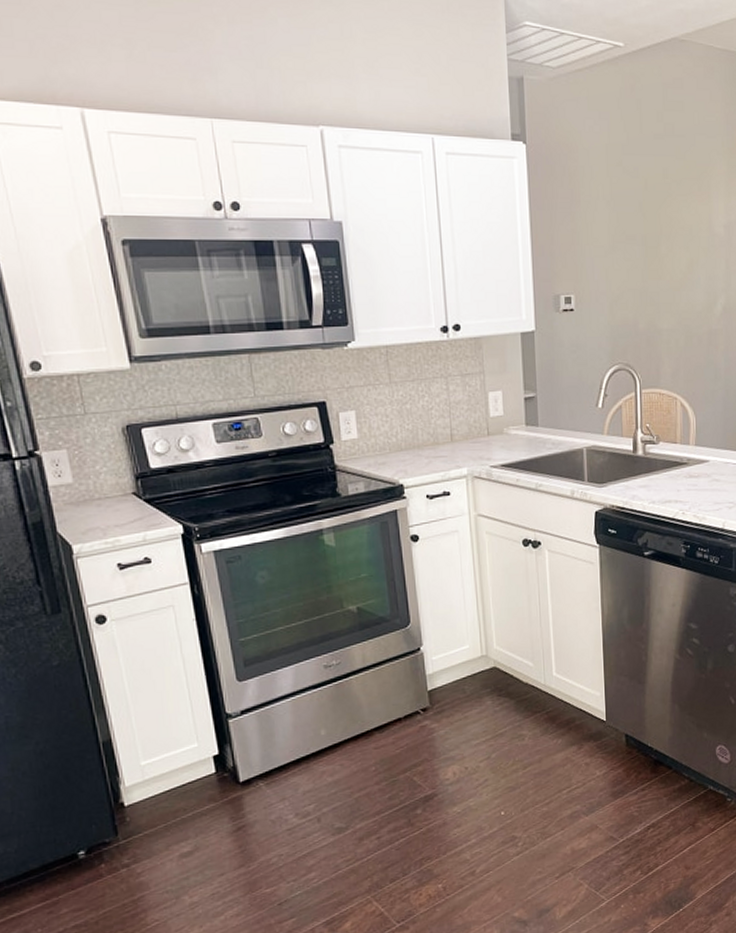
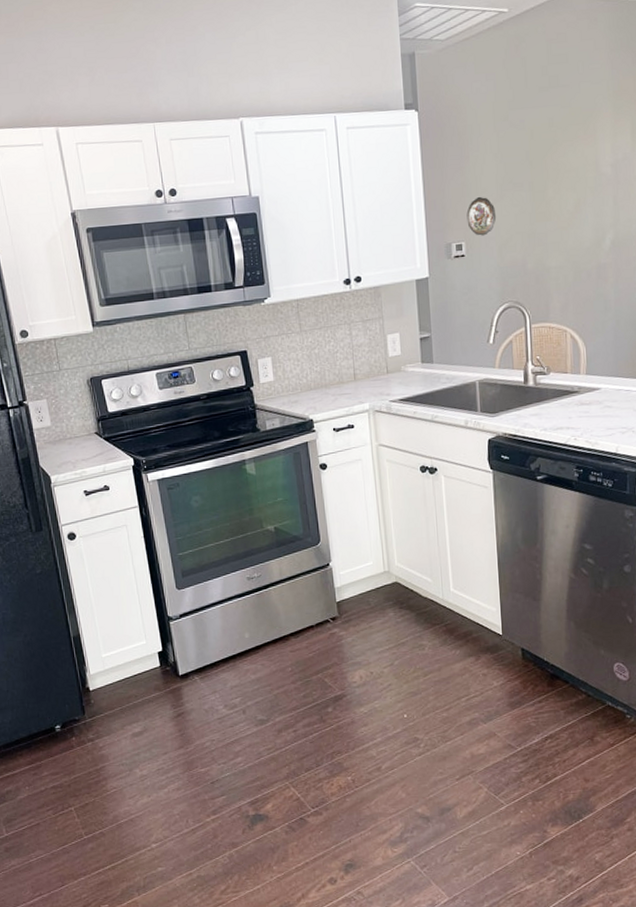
decorative plate: none [576,246,608,290] -> present [466,196,497,236]

